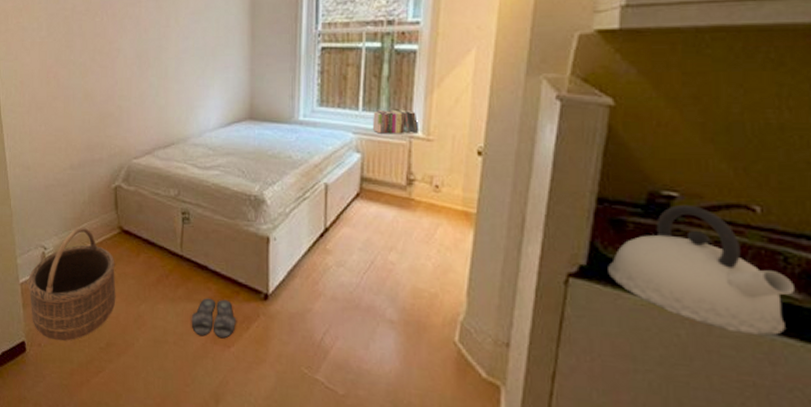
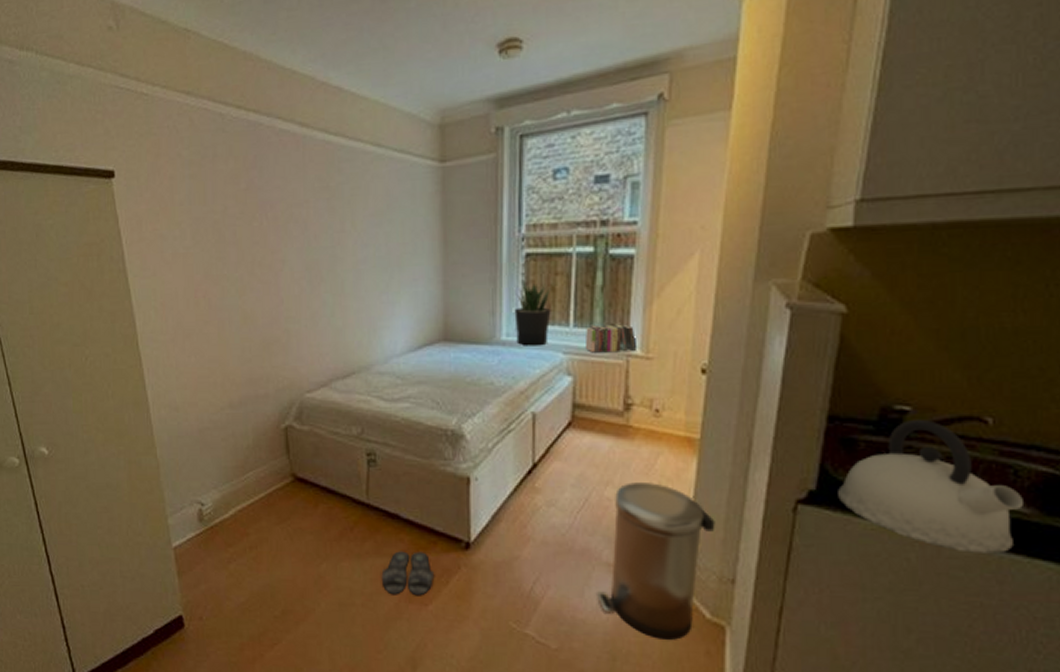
basket: present [28,226,116,341] -> none [183,476,292,612]
planter: none [311,69,343,126] -> present [514,279,551,346]
pedal bin: none [381,249,491,395] -> present [597,482,715,640]

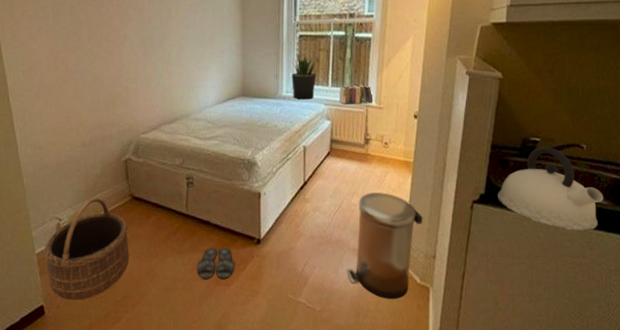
basket: none [183,476,292,612] -> present [44,197,130,301]

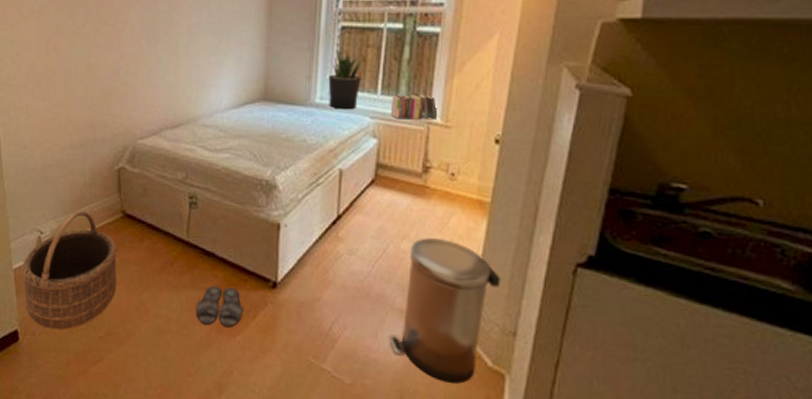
kettle: present [498,146,603,231] -> none [615,196,789,326]

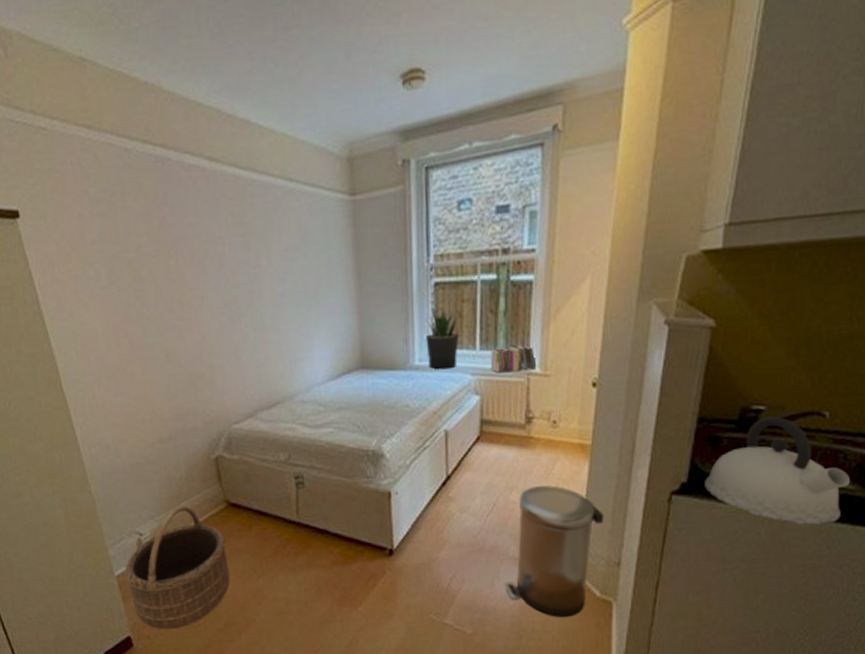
slippers: present [196,285,244,328] -> none [314,561,363,601]
kettle: none [615,196,789,326] -> present [705,416,850,525]

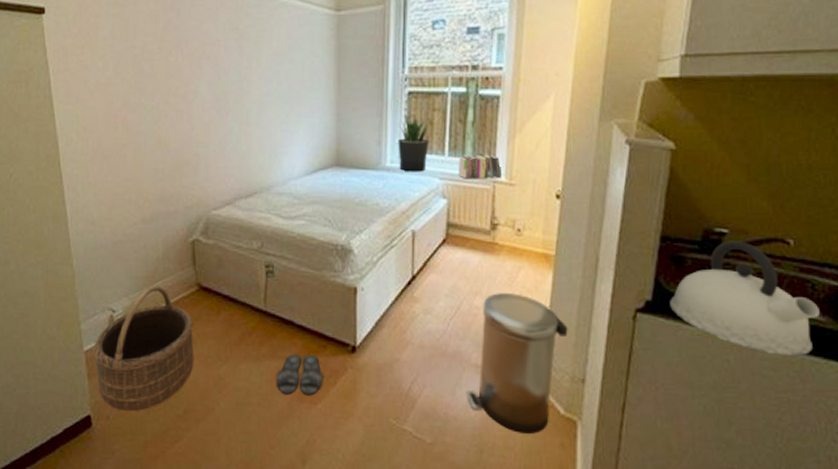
slippers: none [314,561,363,601] -> present [276,354,324,396]

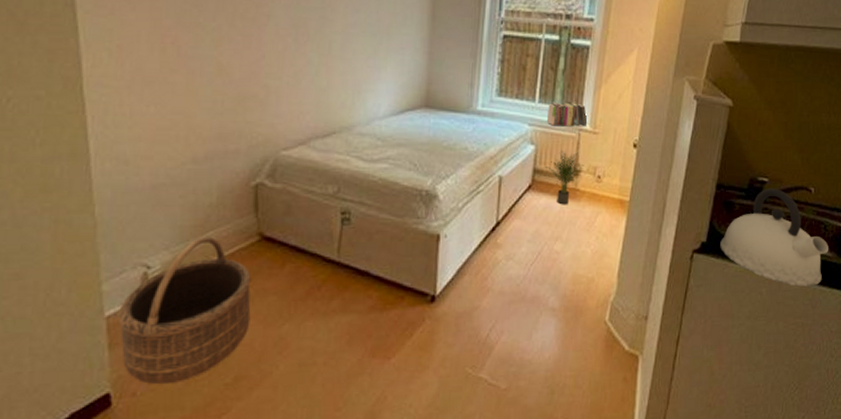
slippers: present [276,354,324,396] -> none [346,307,400,351]
planter: present [398,114,429,172] -> none [490,57,522,117]
potted plant: none [461,204,499,259] -> present [546,151,582,205]
pedal bin: present [467,293,568,434] -> none [542,238,636,371]

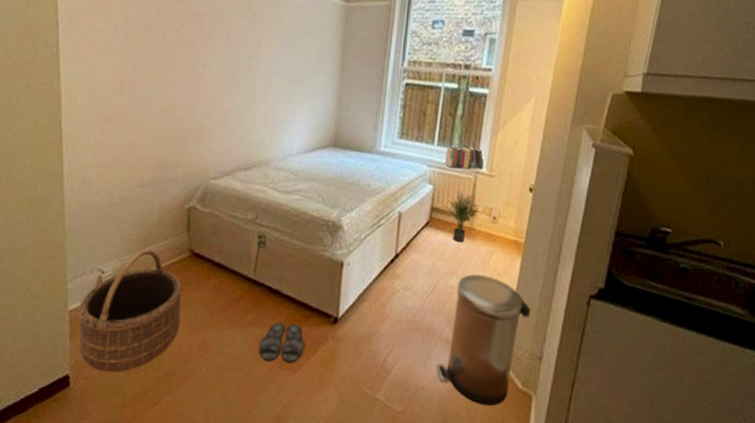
slippers: none [346,307,400,351] -> present [259,322,306,363]
pedal bin: none [542,238,636,371] -> present [436,274,531,406]
kettle: present [720,188,828,287] -> none [619,238,740,344]

